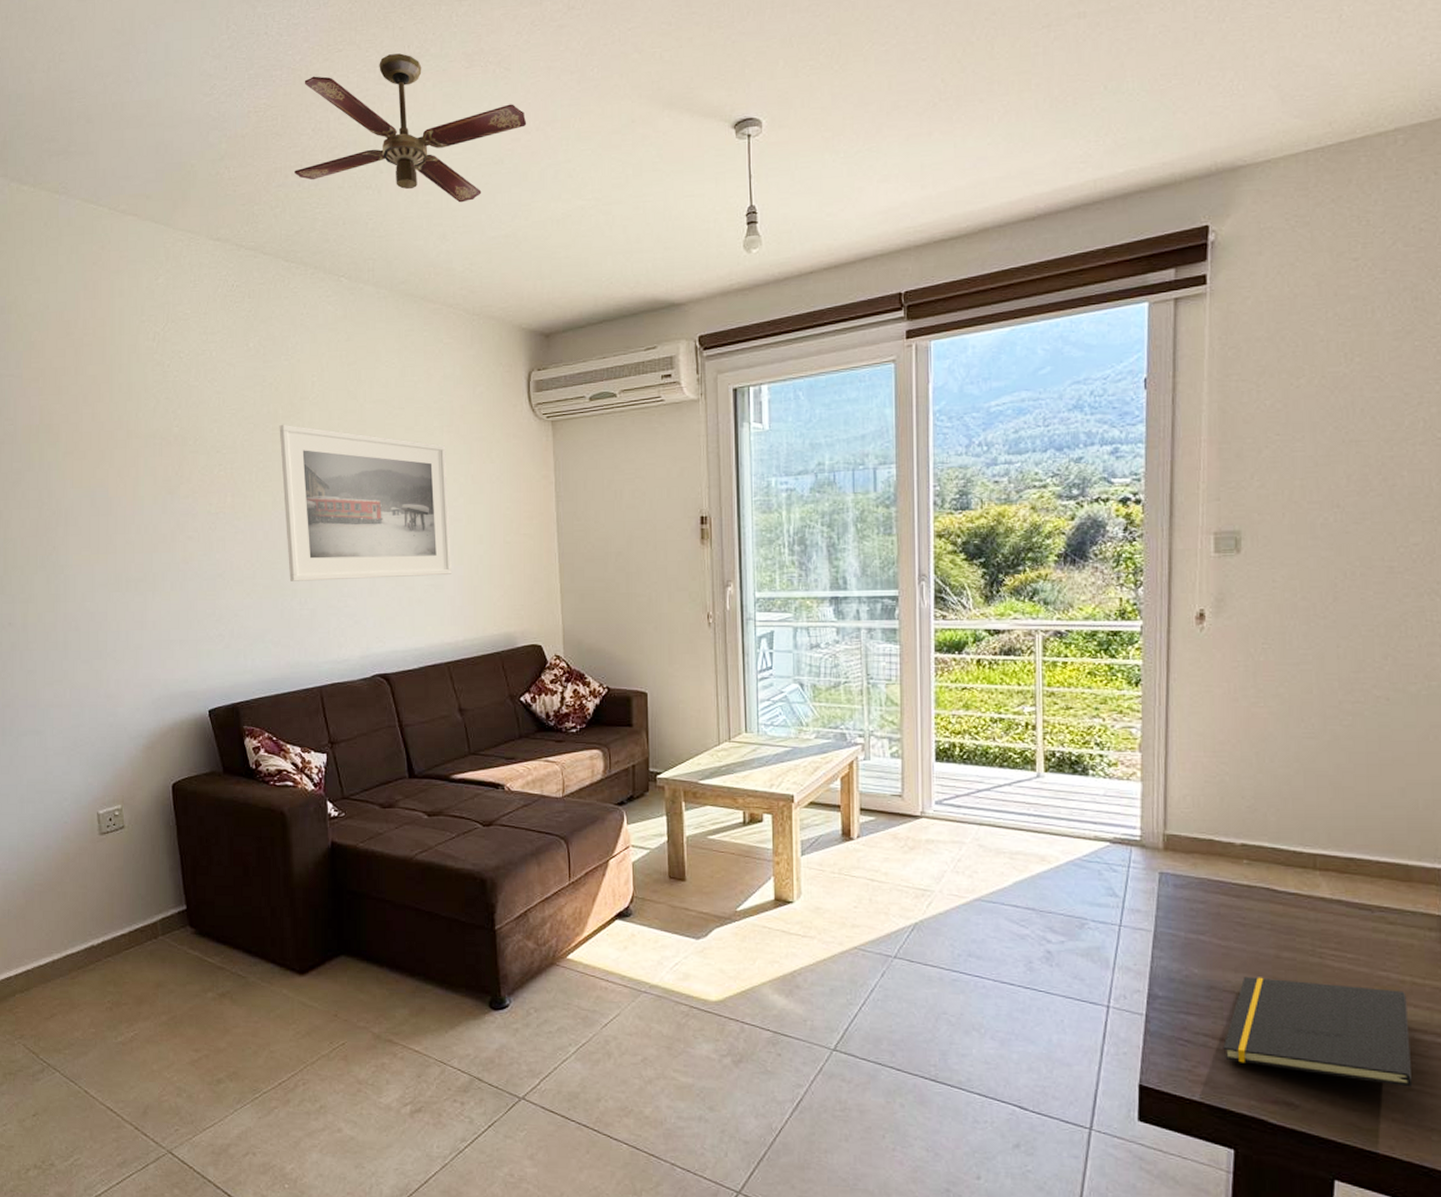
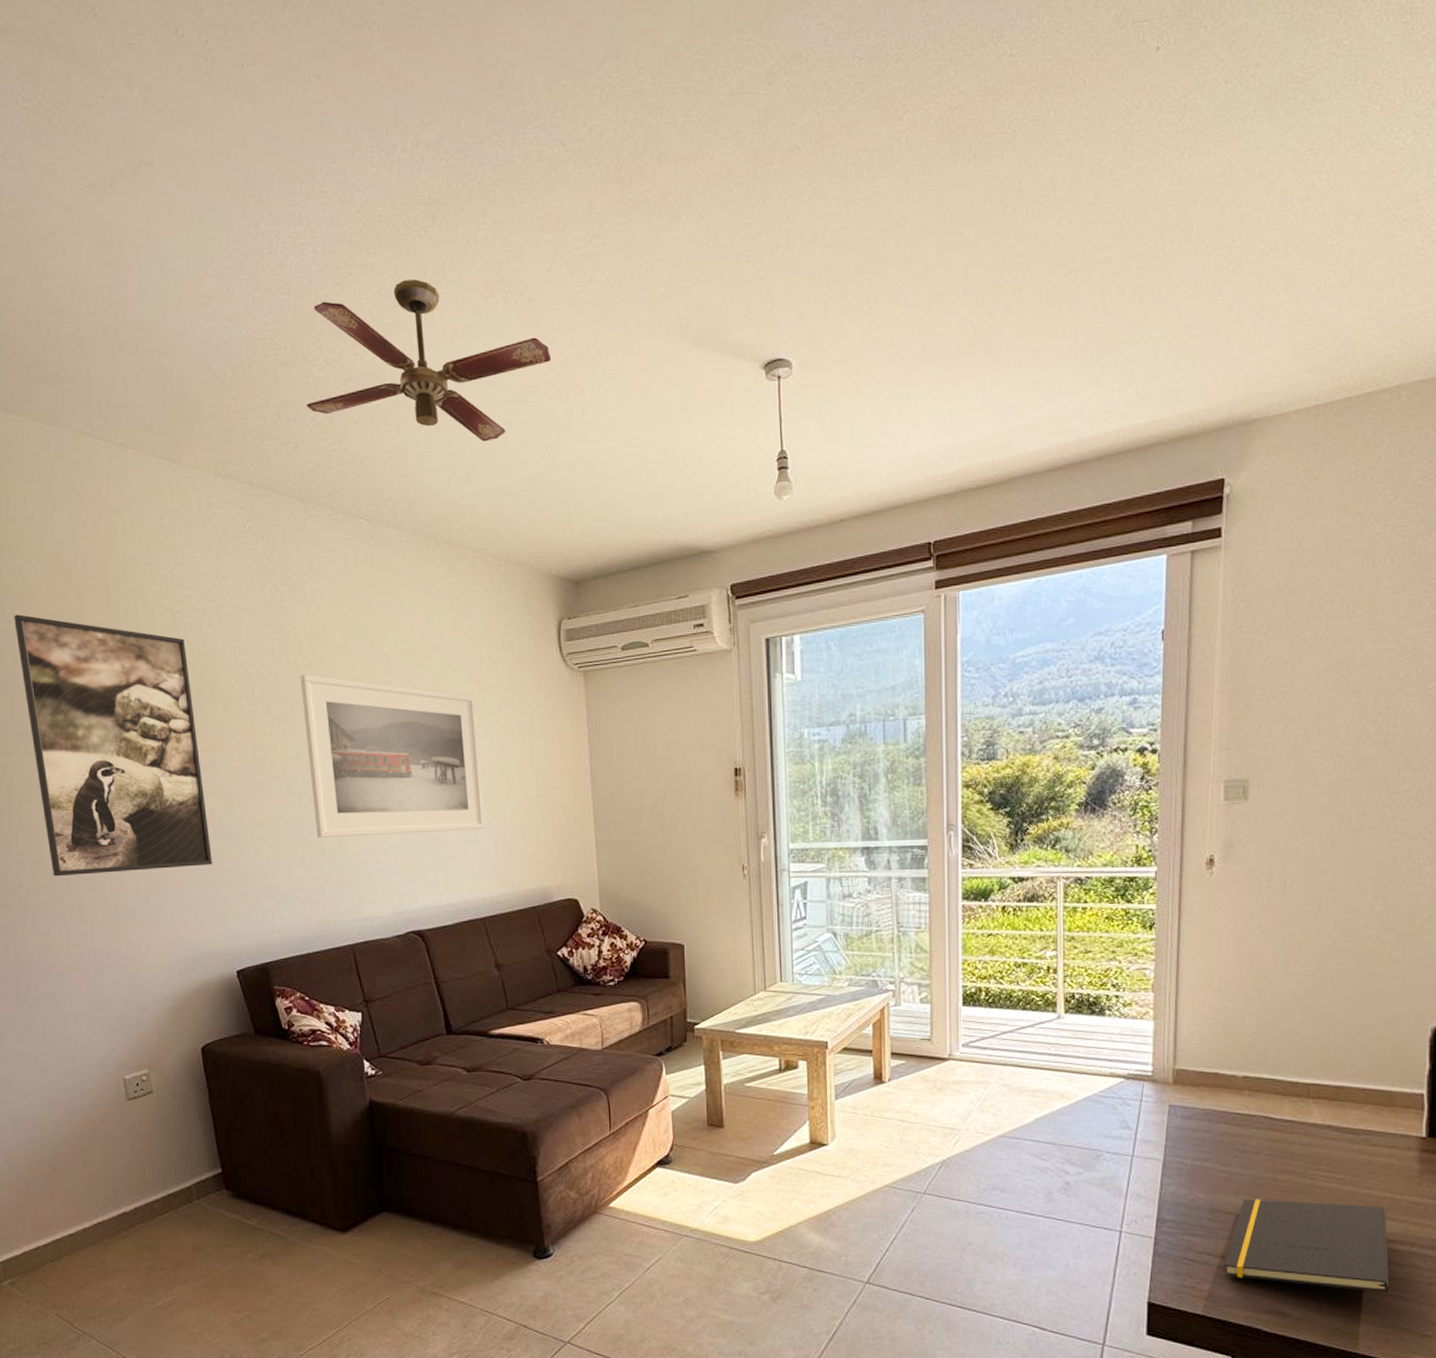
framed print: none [18,369,191,616] -> present [14,614,213,877]

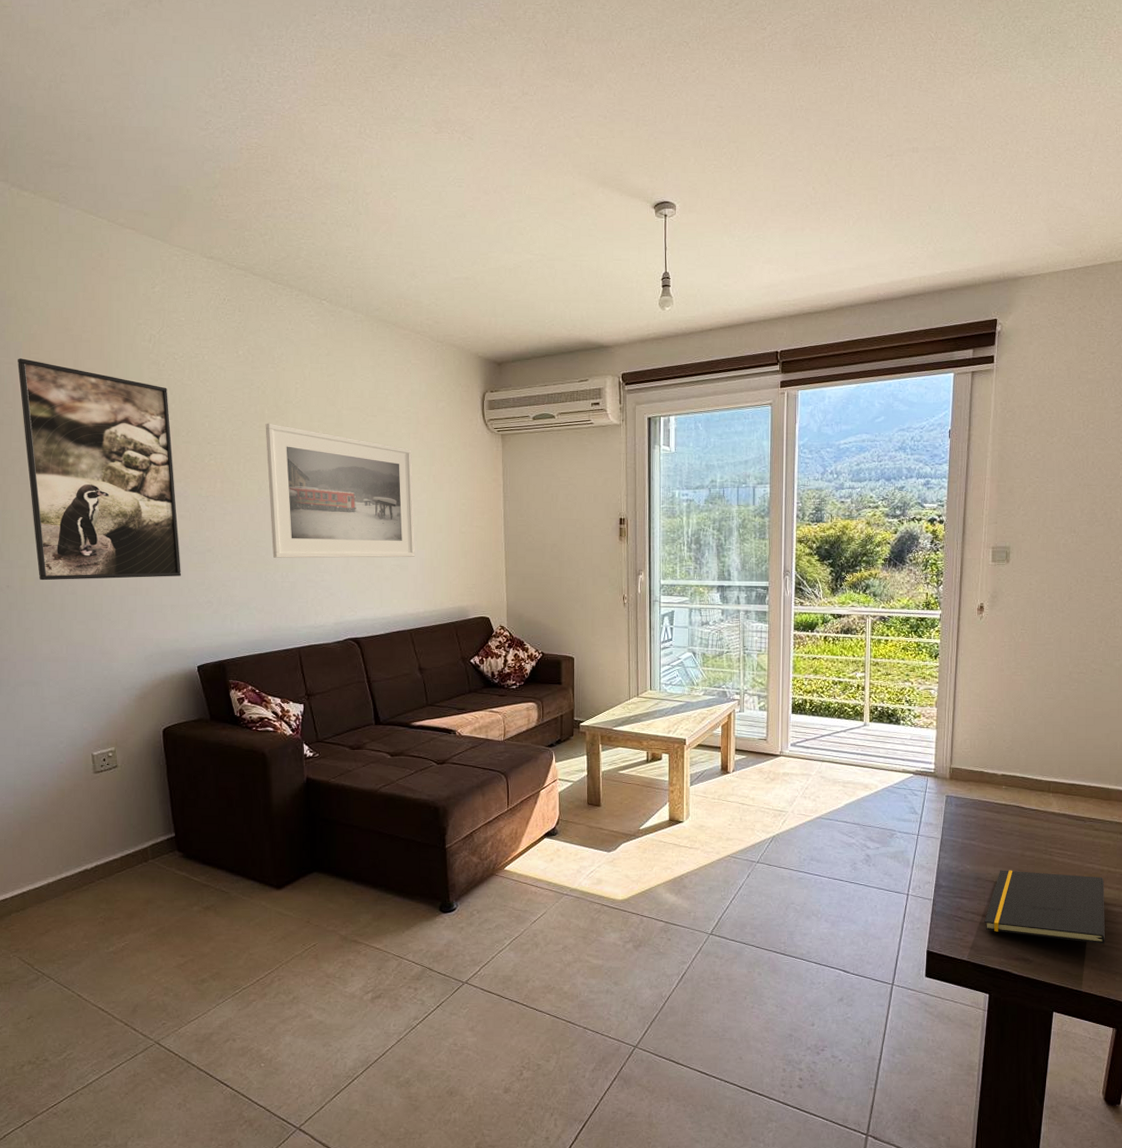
ceiling fan: present [307,279,552,442] -> none [282,113,486,247]

